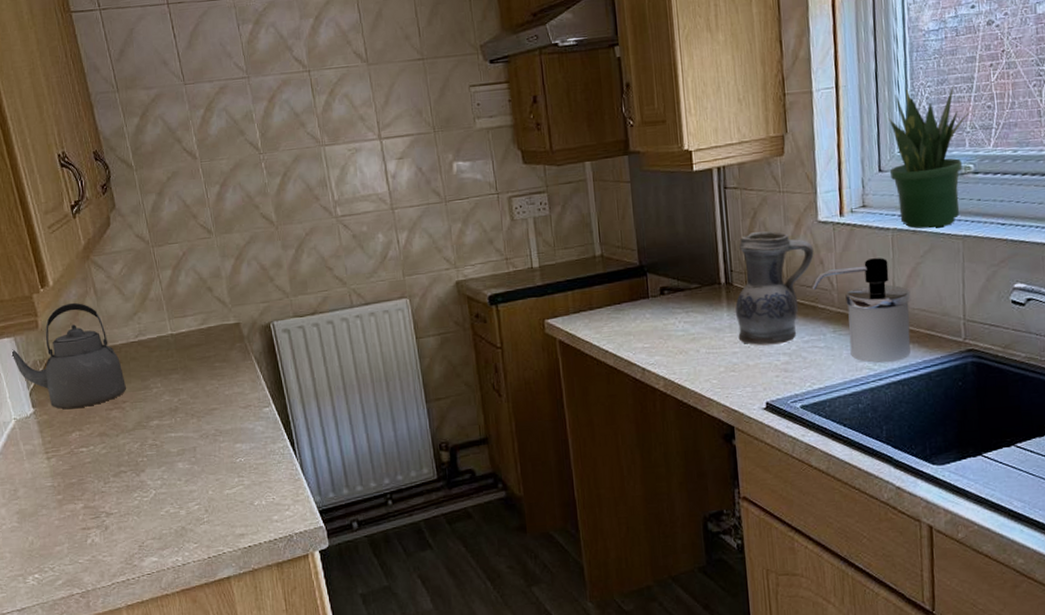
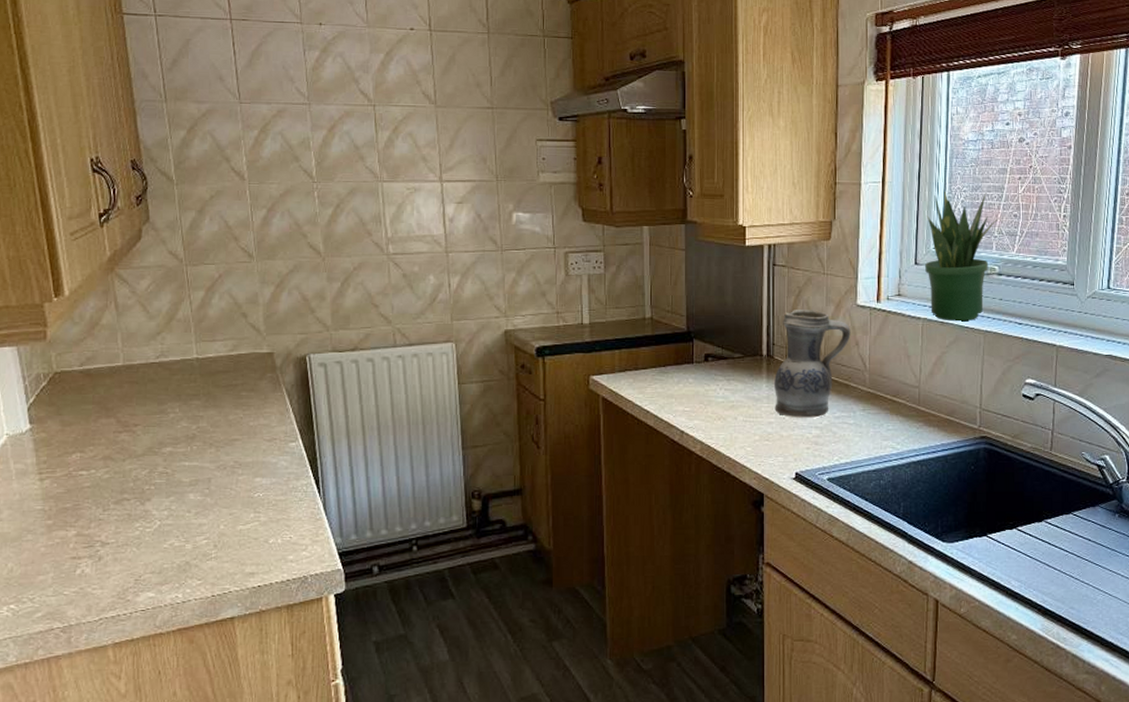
kettle: present [11,302,127,410] -> none [11,315,141,429]
soap dispenser: present [810,258,911,364] -> none [845,344,935,443]

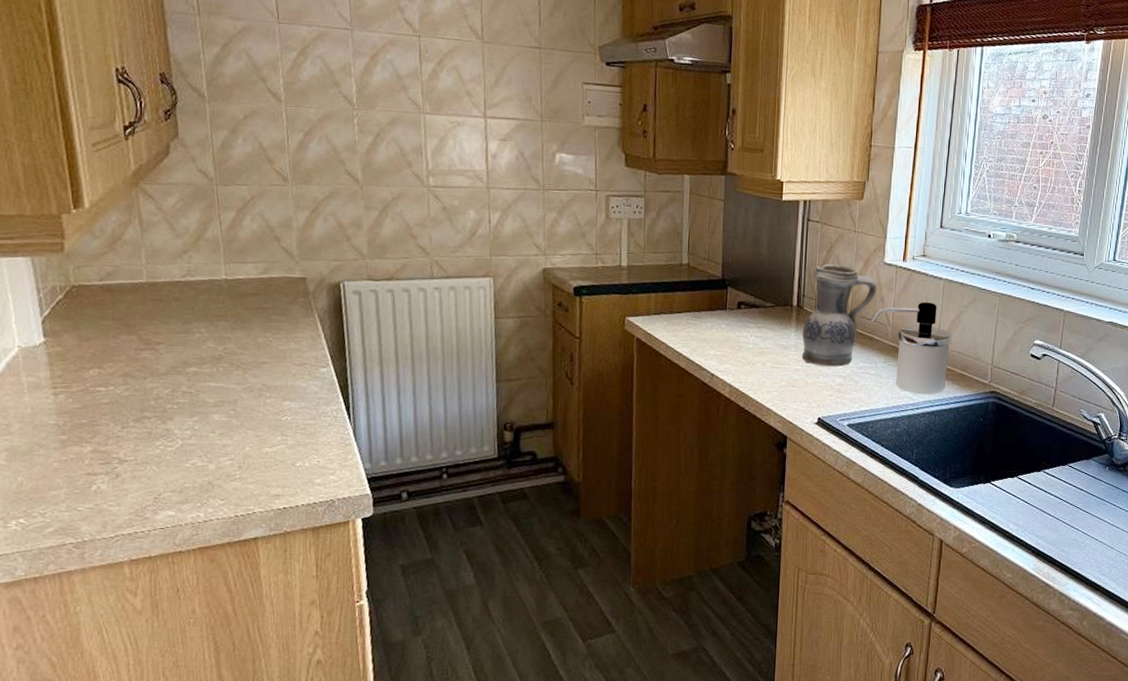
soap dispenser: none [845,344,935,443] -> present [870,302,952,395]
planter: present [925,191,1000,322] -> none [949,160,1021,284]

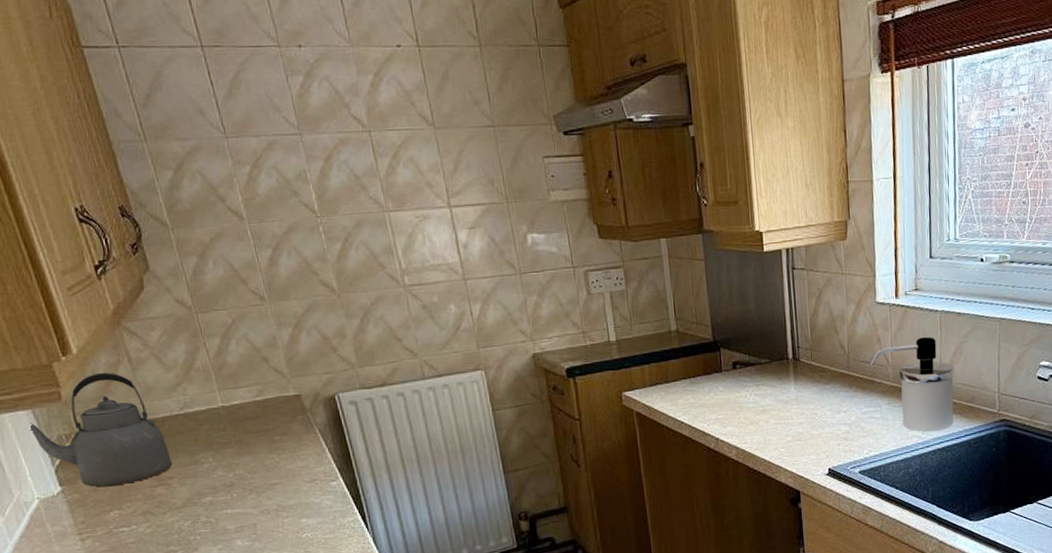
kettle: none [25,229,164,344] -> present [30,372,173,487]
ceramic jug: present [802,264,877,368] -> none [802,310,872,418]

